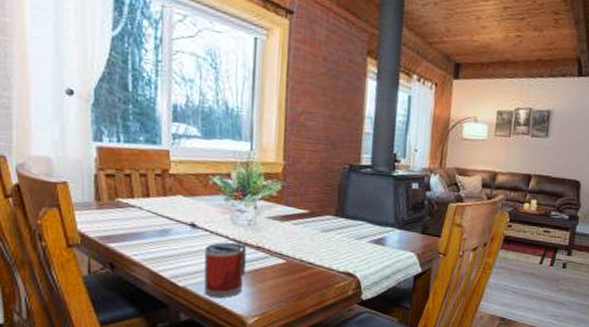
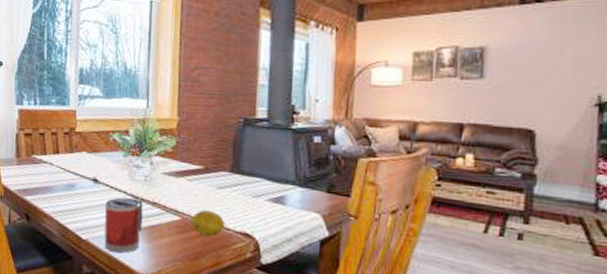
fruit: none [295,252,330,278] -> present [190,210,225,237]

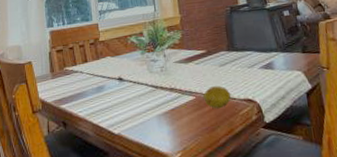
mug: present [104,197,143,253] -> none [130,88,165,141]

